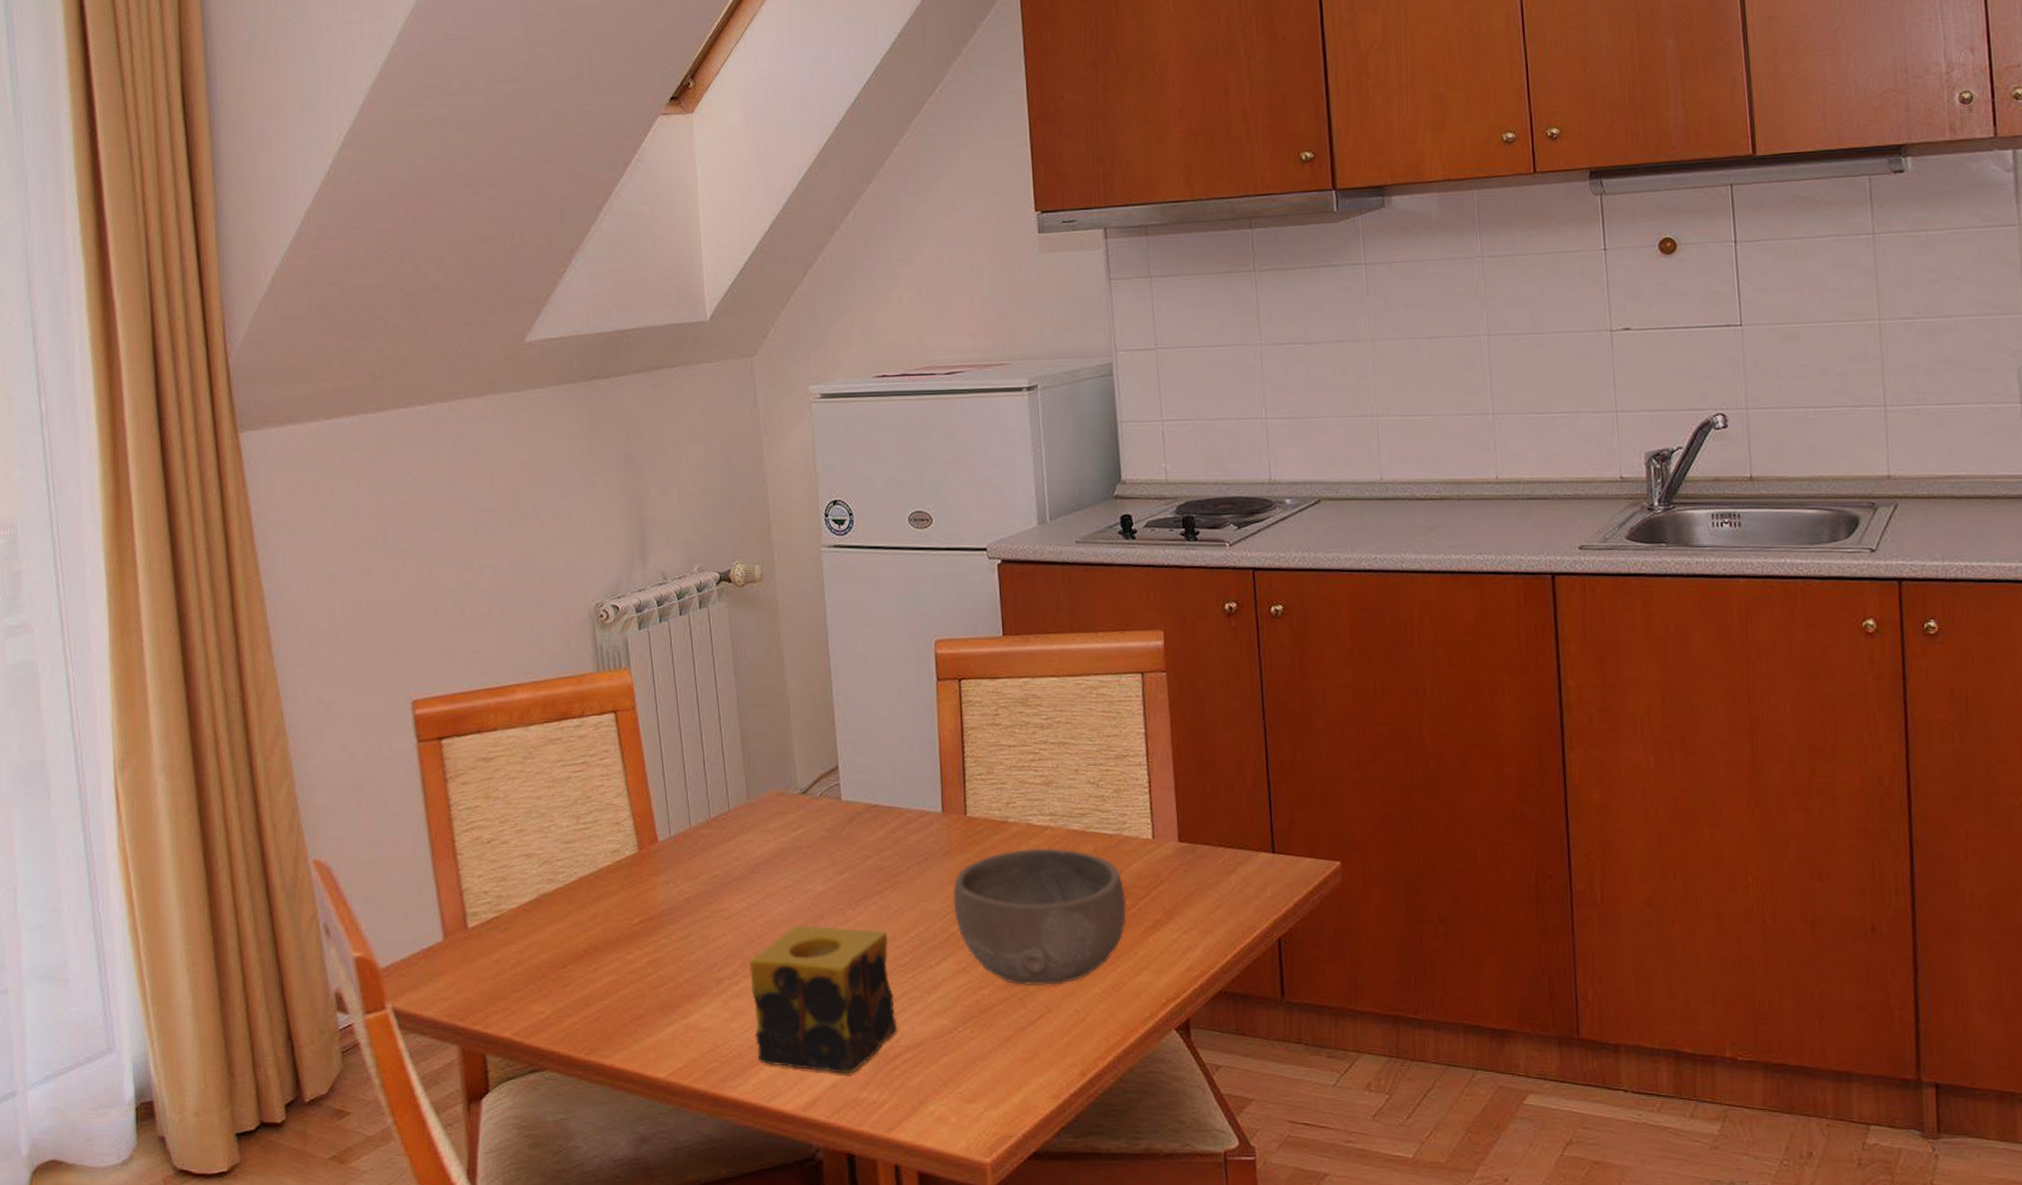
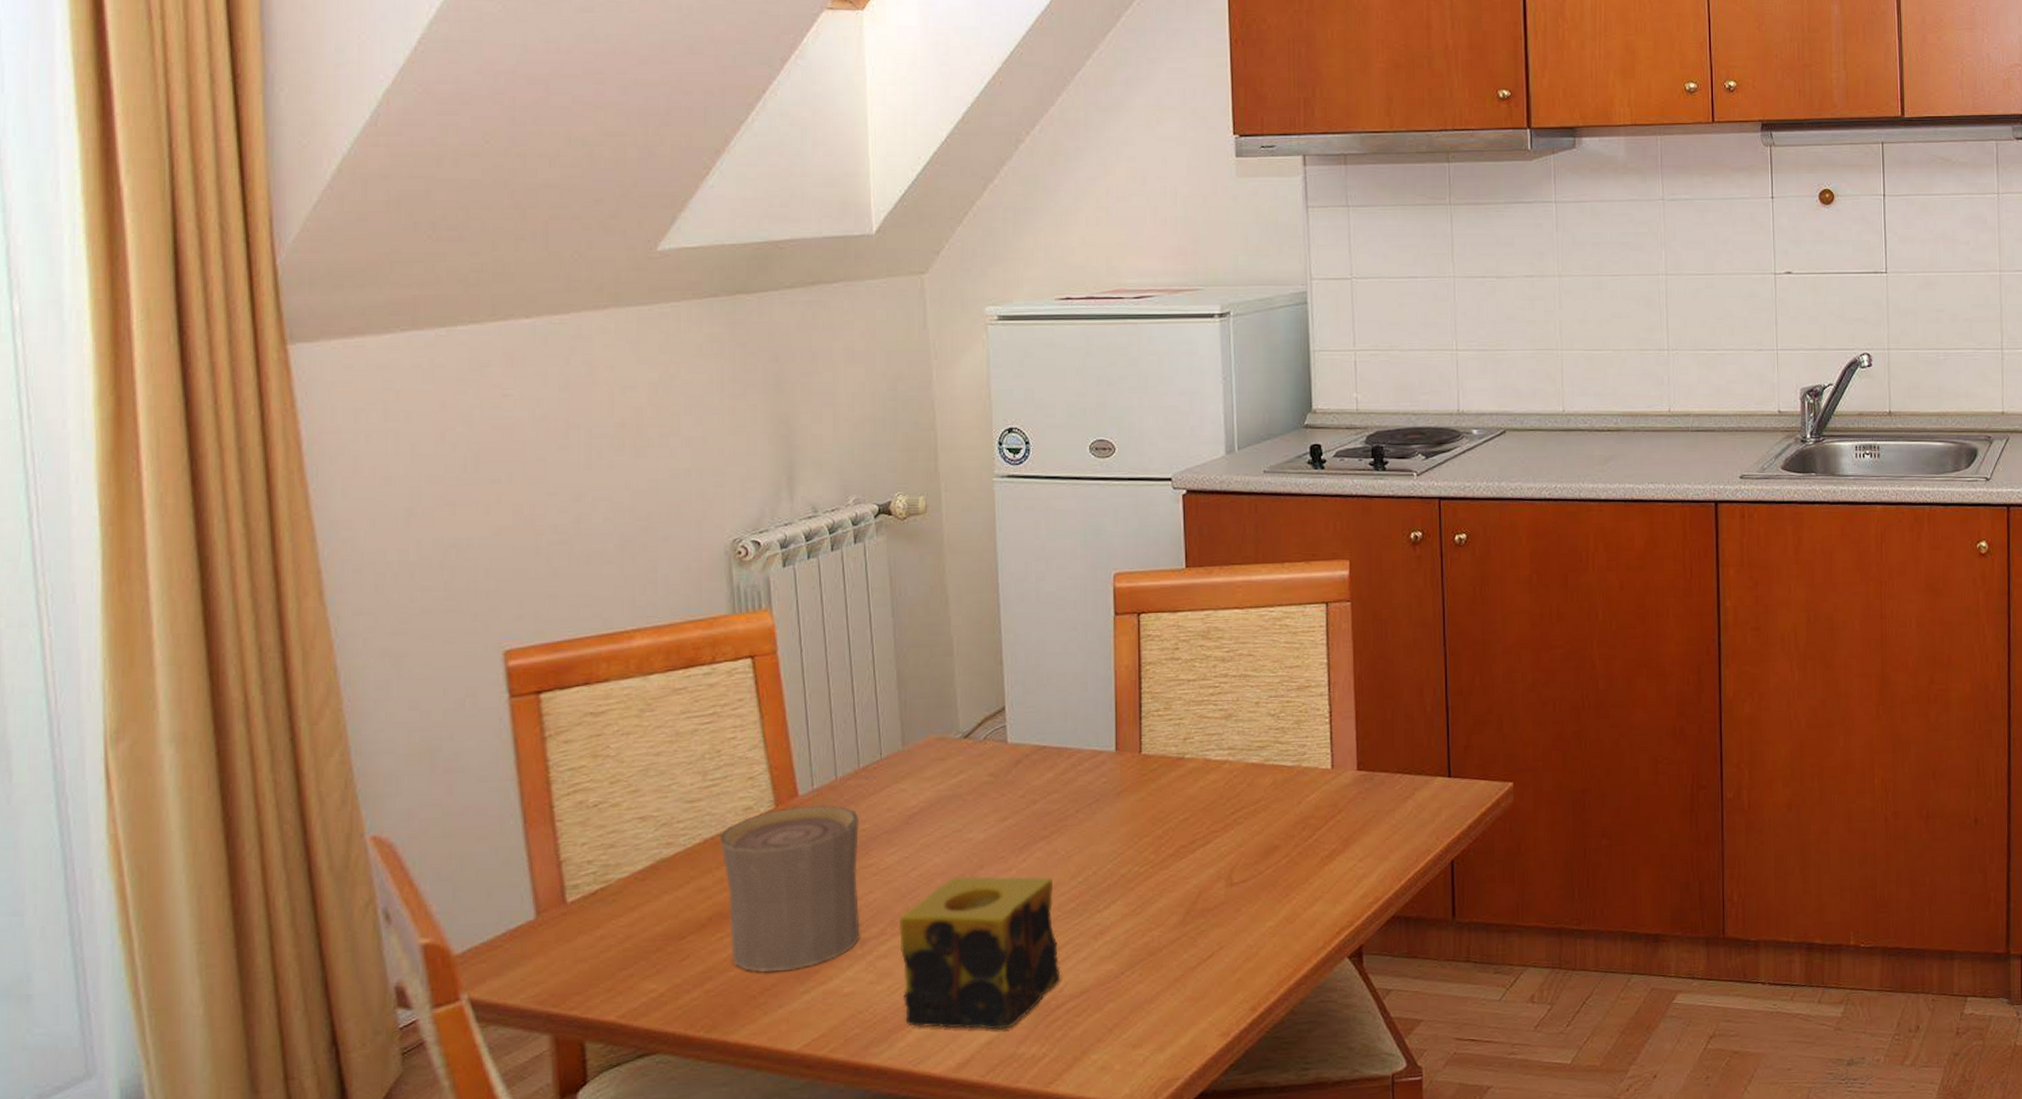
cup: none [592,850,716,1003] -> present [719,804,860,973]
bowl: present [953,848,1127,985] -> none [1124,782,1304,924]

